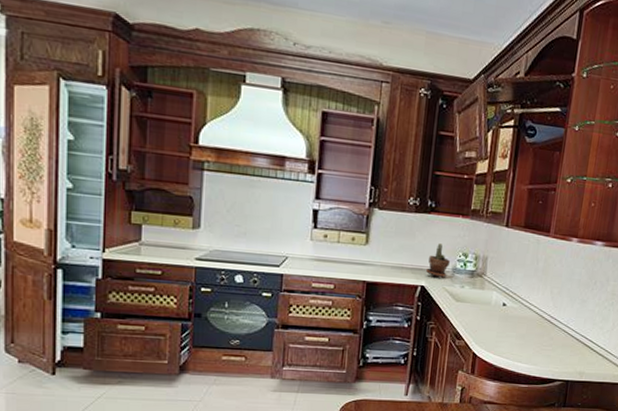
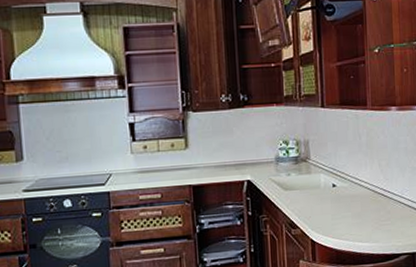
potted plant: present [426,242,451,278] -> none [250,134,273,170]

